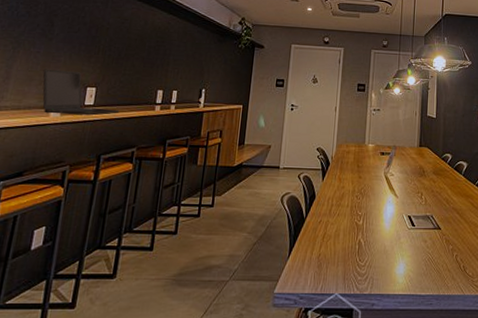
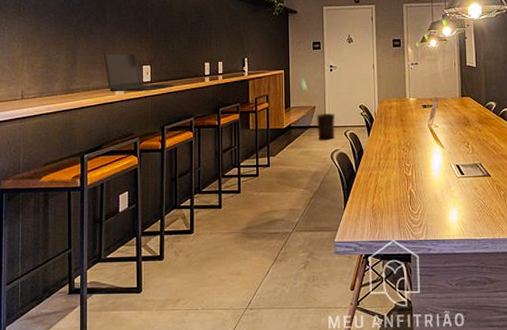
waste bin: none [270,153,291,182] -> present [317,113,336,140]

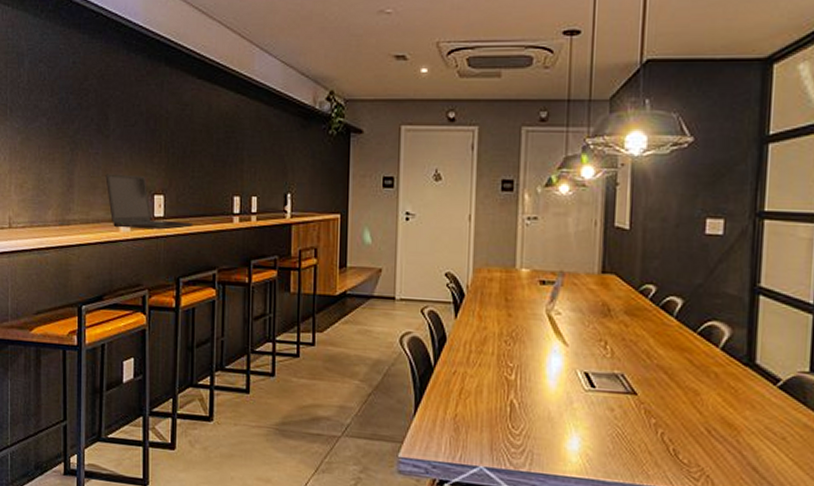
waste bin: present [317,113,336,140] -> none [382,280,410,318]

